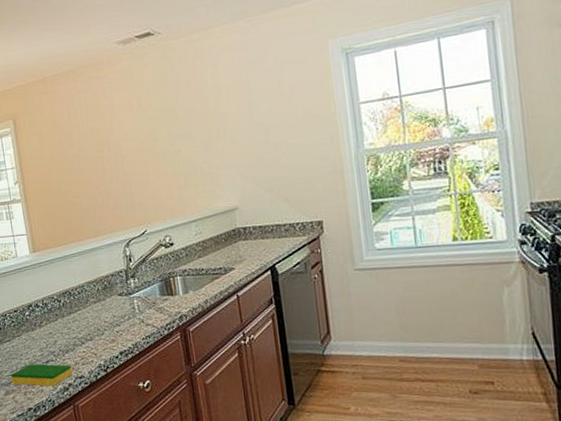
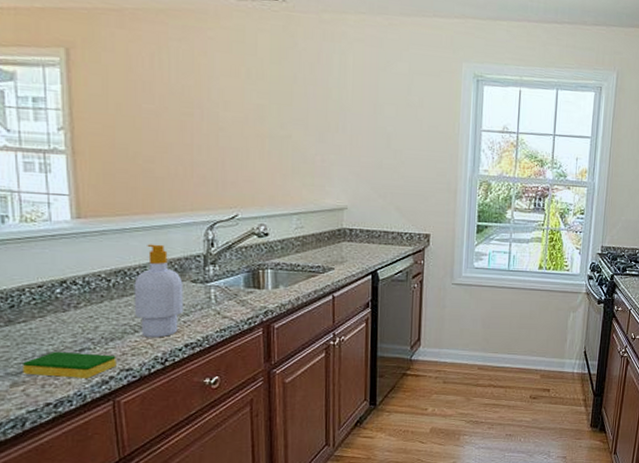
soap bottle: none [77,265,115,348] -> present [134,244,183,338]

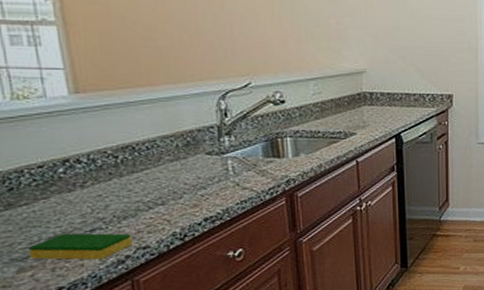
soap bottle: present [134,244,183,338] -> none [144,117,200,214]

